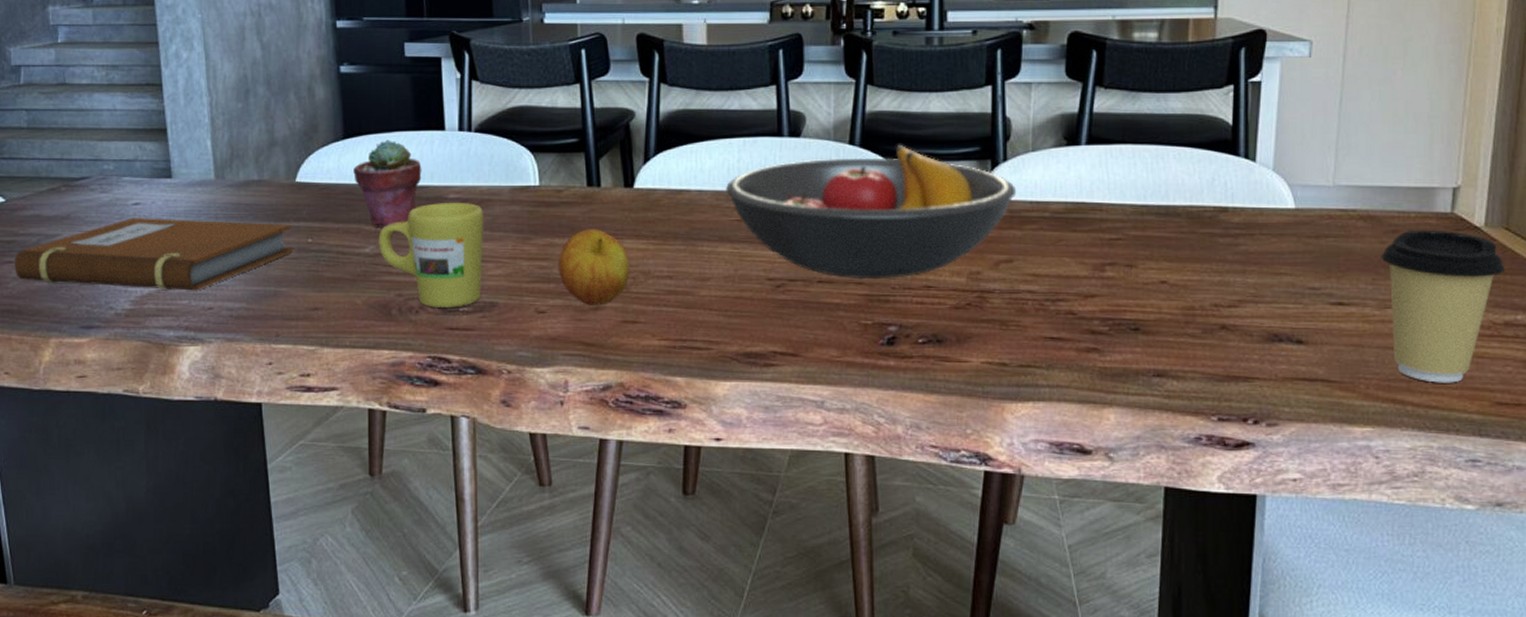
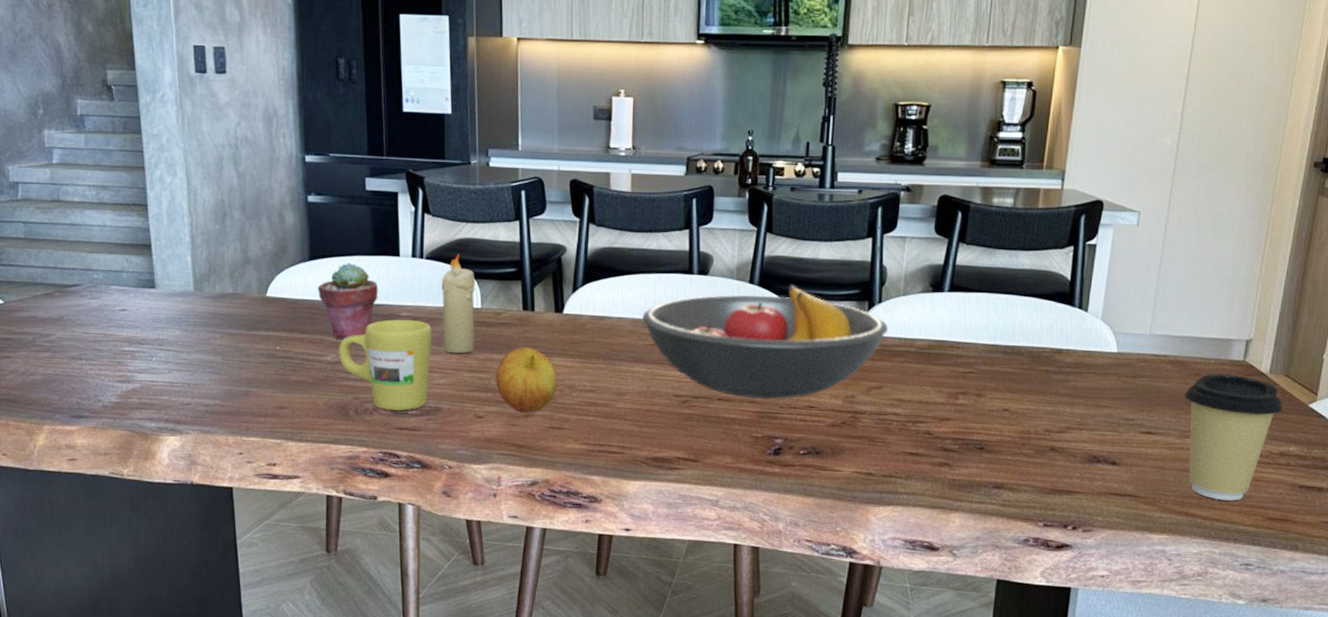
notebook: present [14,218,294,291] -> none [12,322,264,388]
candle: none [494,124,533,239] -> present [442,254,476,354]

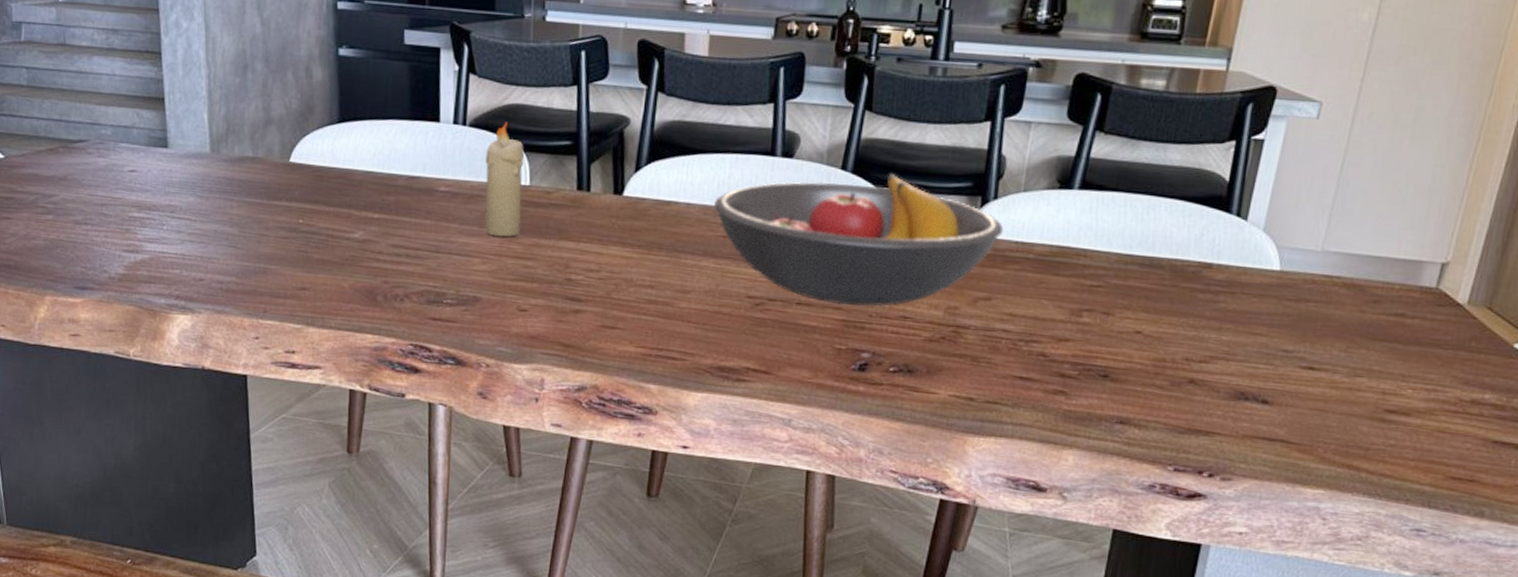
potted succulent: present [318,262,379,339] -> none [347,127,415,215]
mug: present [339,319,431,411] -> none [368,194,473,299]
apple: present [495,347,558,413] -> none [542,232,613,309]
coffee cup: present [1184,373,1283,501] -> none [1356,301,1481,455]

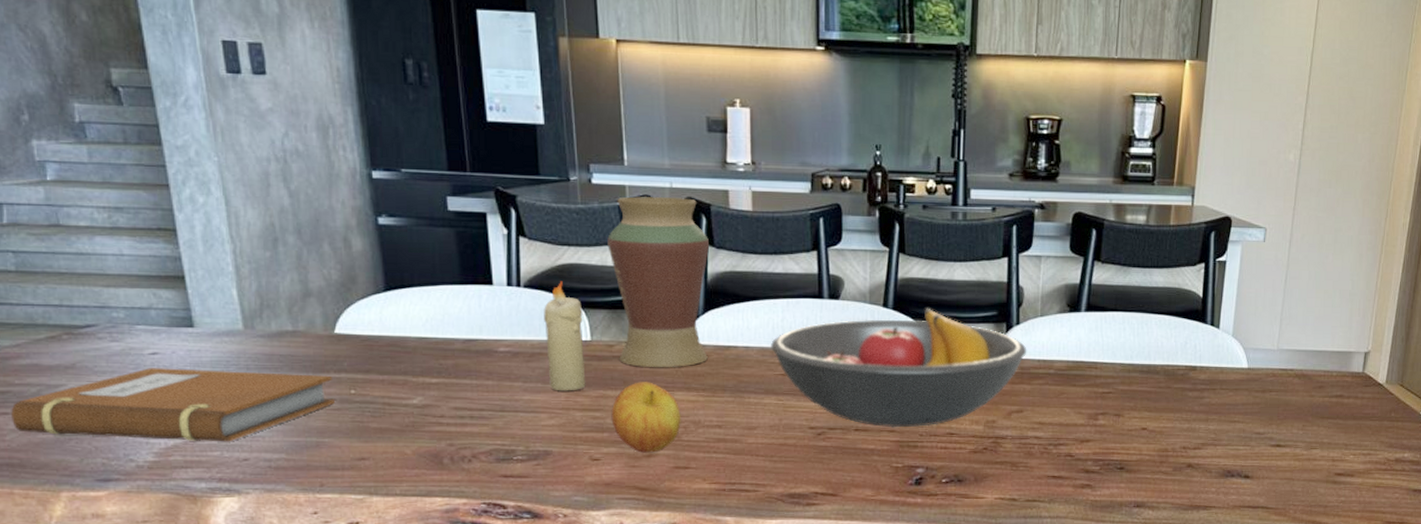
notebook: none [12,184,285,262] -> present [11,368,336,442]
apple: none [542,232,613,309] -> present [611,382,681,453]
vase: none [555,36,660,220] -> present [607,196,710,367]

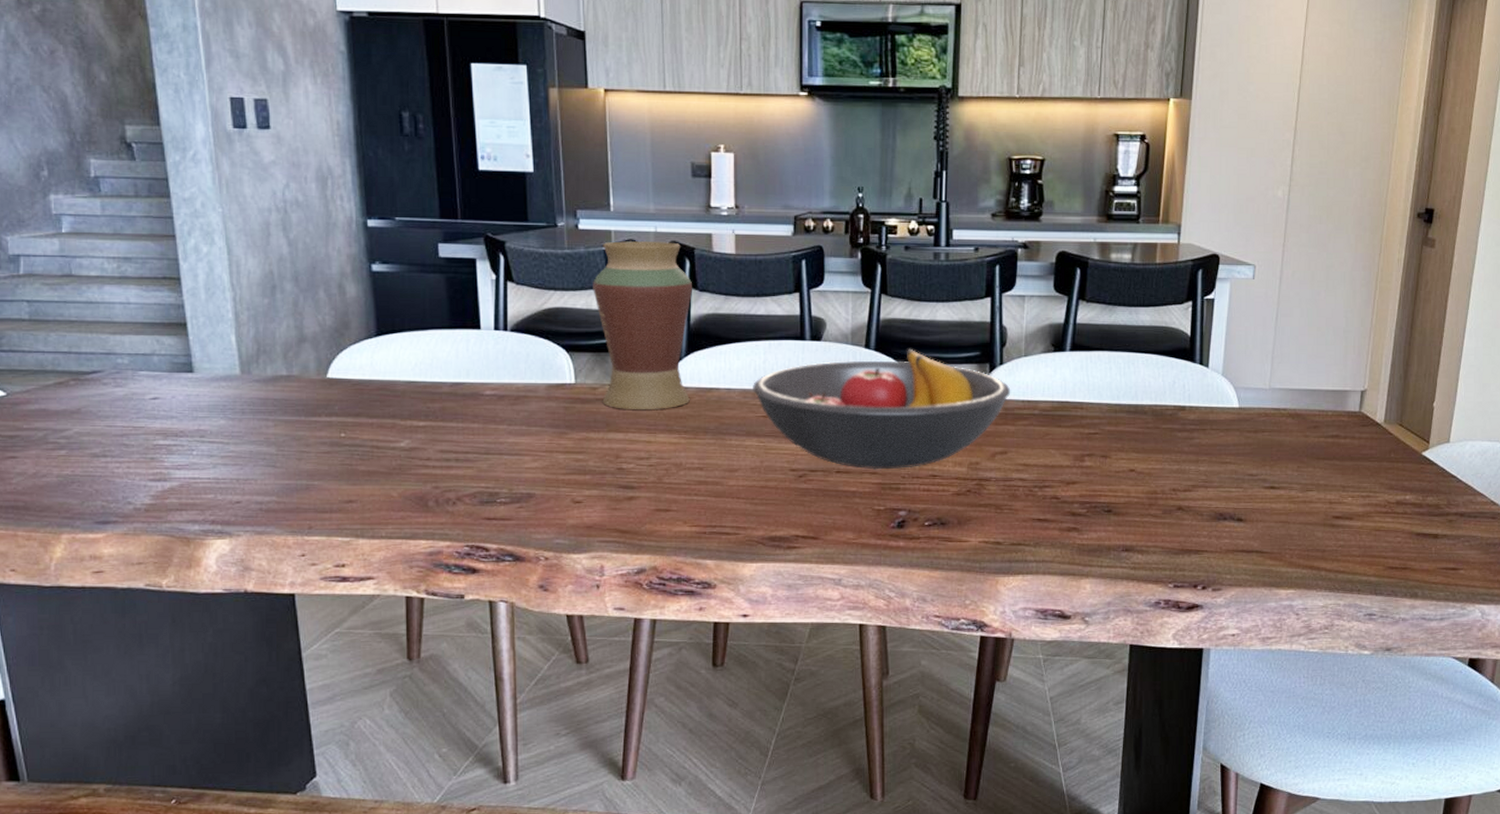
notebook: present [11,368,336,442] -> none [18,412,326,485]
candle: present [544,281,586,391] -> none [529,325,569,434]
apple: present [611,382,681,453] -> none [594,424,663,495]

